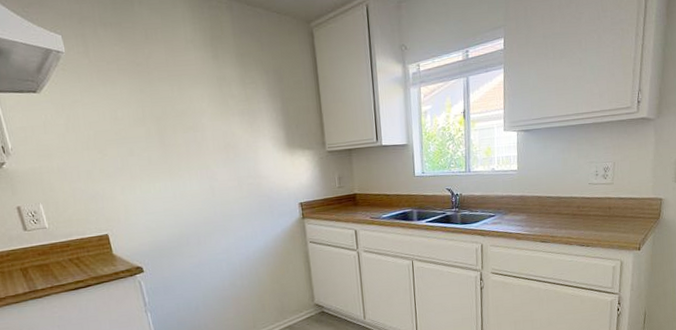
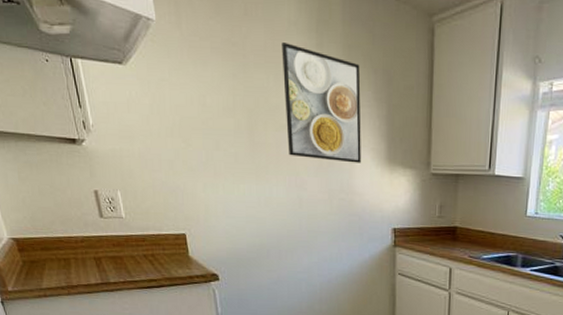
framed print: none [181,58,264,153] -> present [281,42,361,163]

